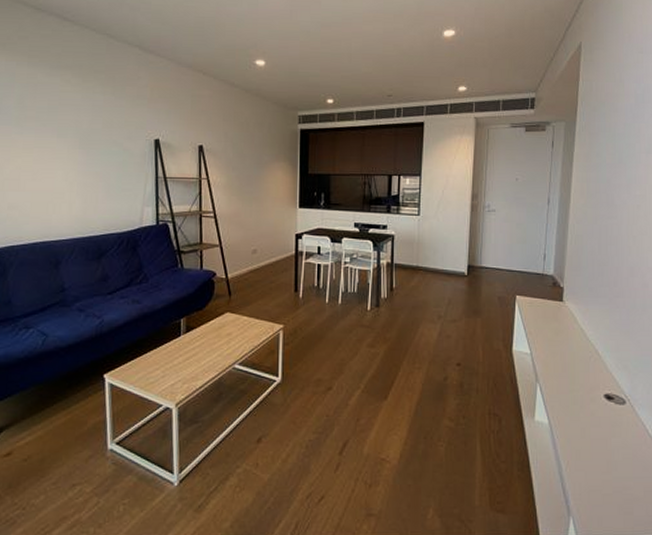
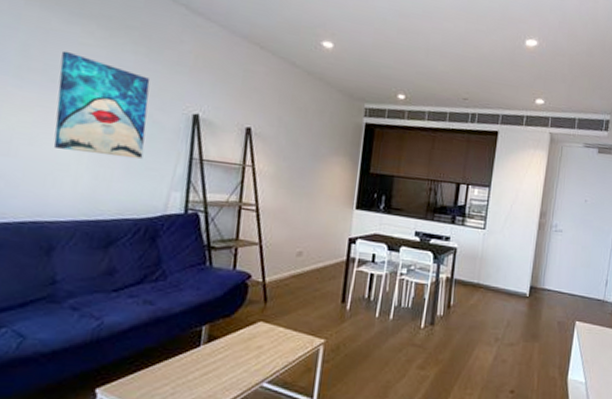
wall art: none [48,99,119,183] -> present [53,50,150,160]

